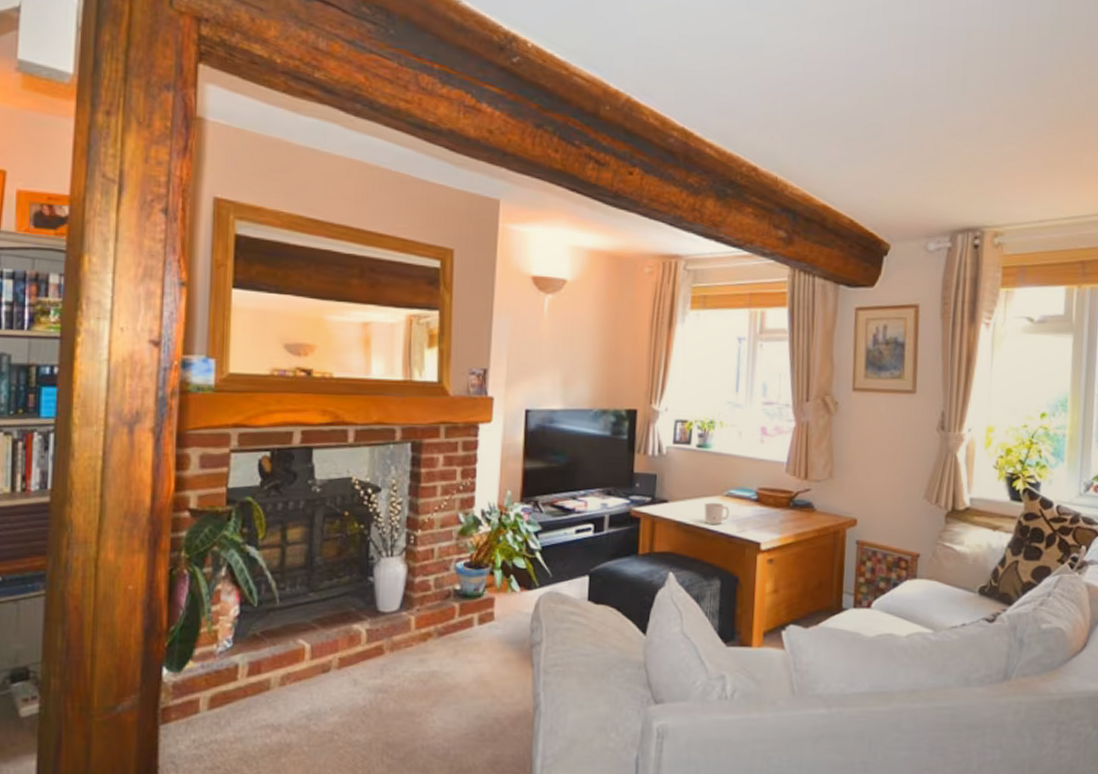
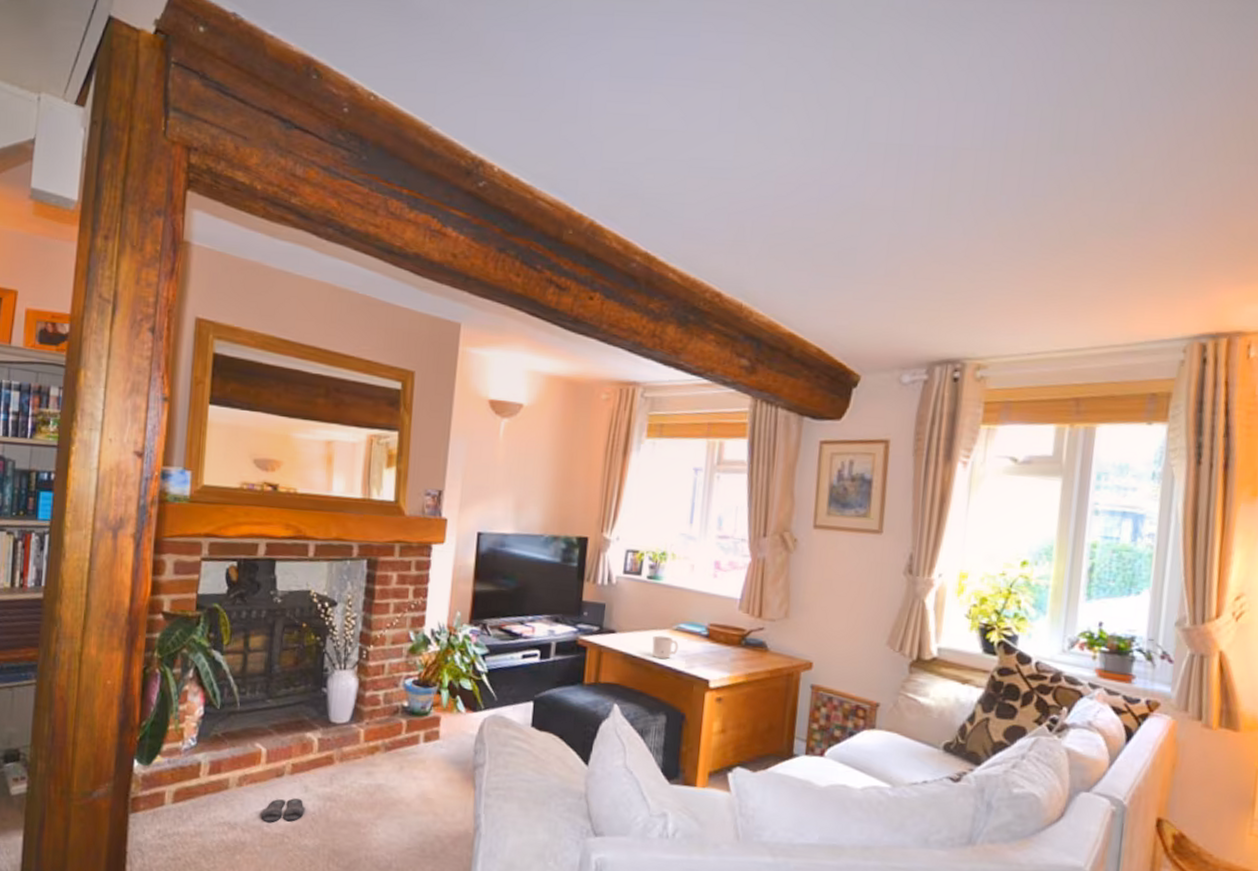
slippers: none [307,692,356,721] -> present [261,797,306,823]

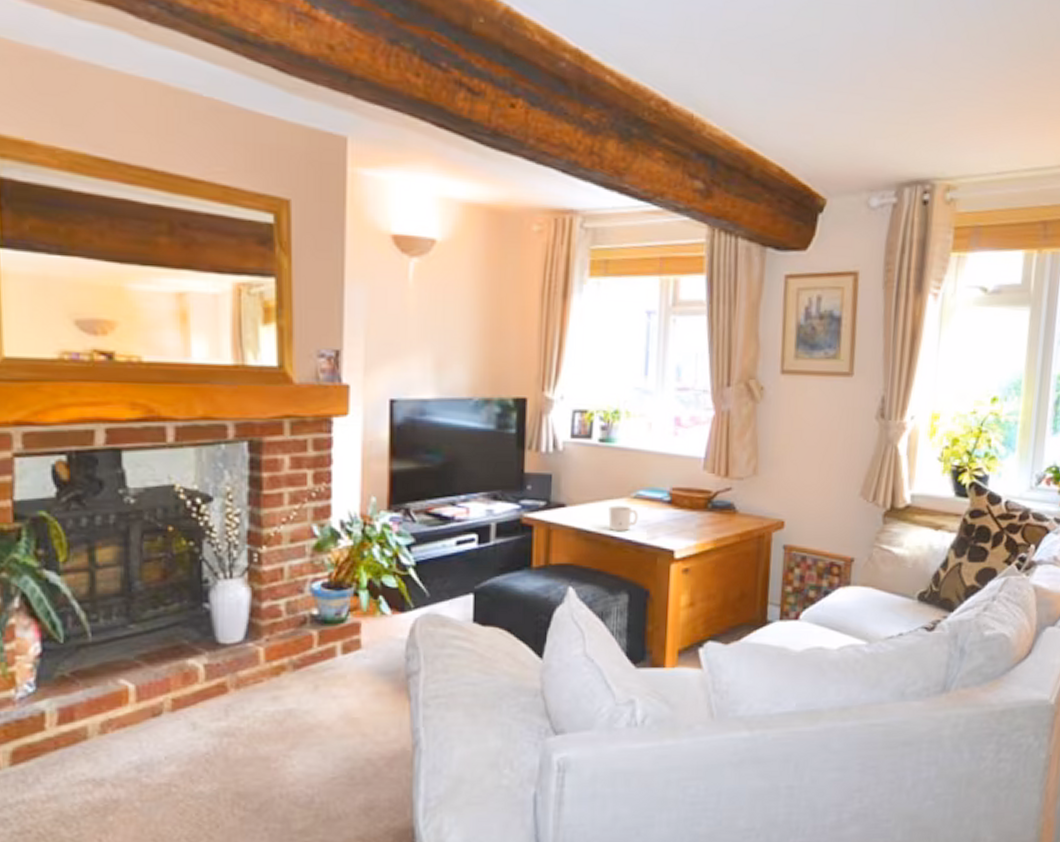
slippers: present [261,797,306,823] -> none [136,738,196,773]

